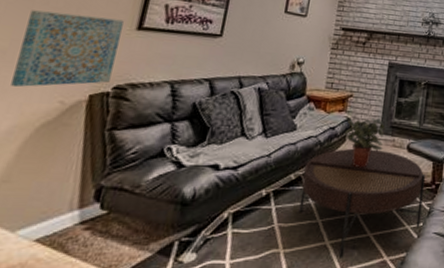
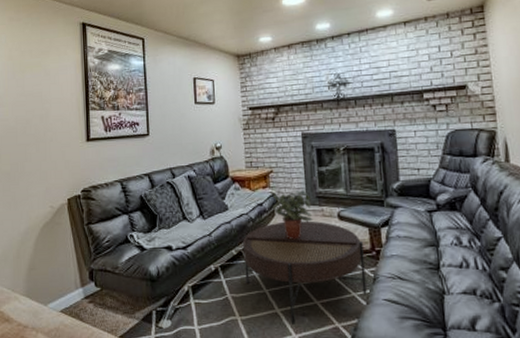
wall art: present [11,10,124,88] -> none [17,135,78,200]

